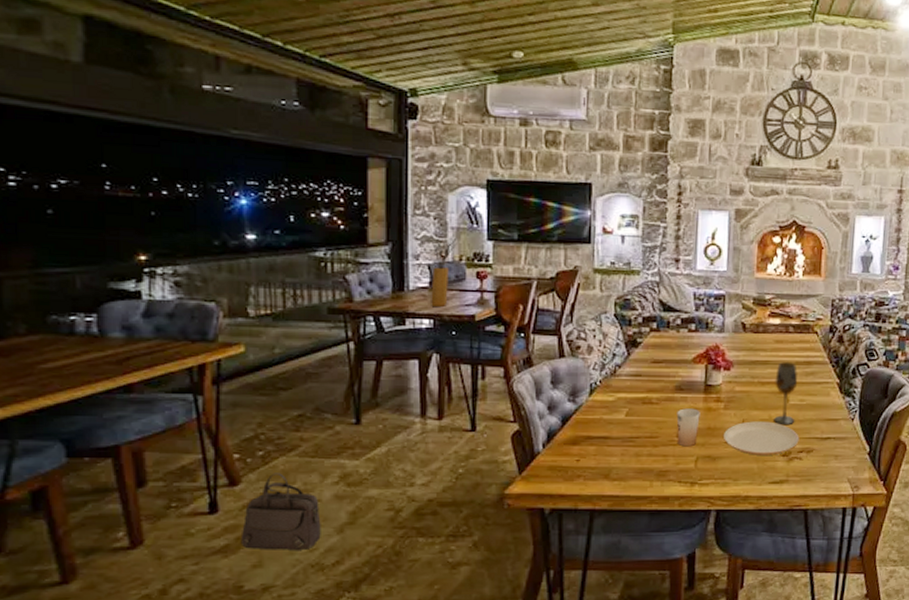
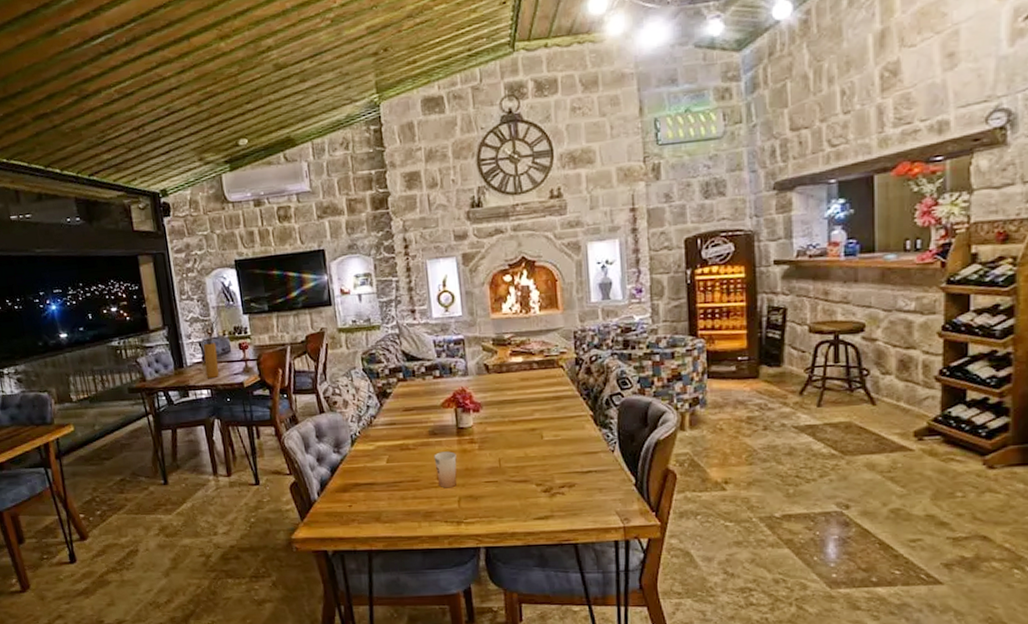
handbag: present [240,473,321,550] -> none [95,528,153,592]
plate: present [724,421,800,455] -> none [482,459,559,493]
wine glass: present [774,362,798,424] -> none [525,399,551,461]

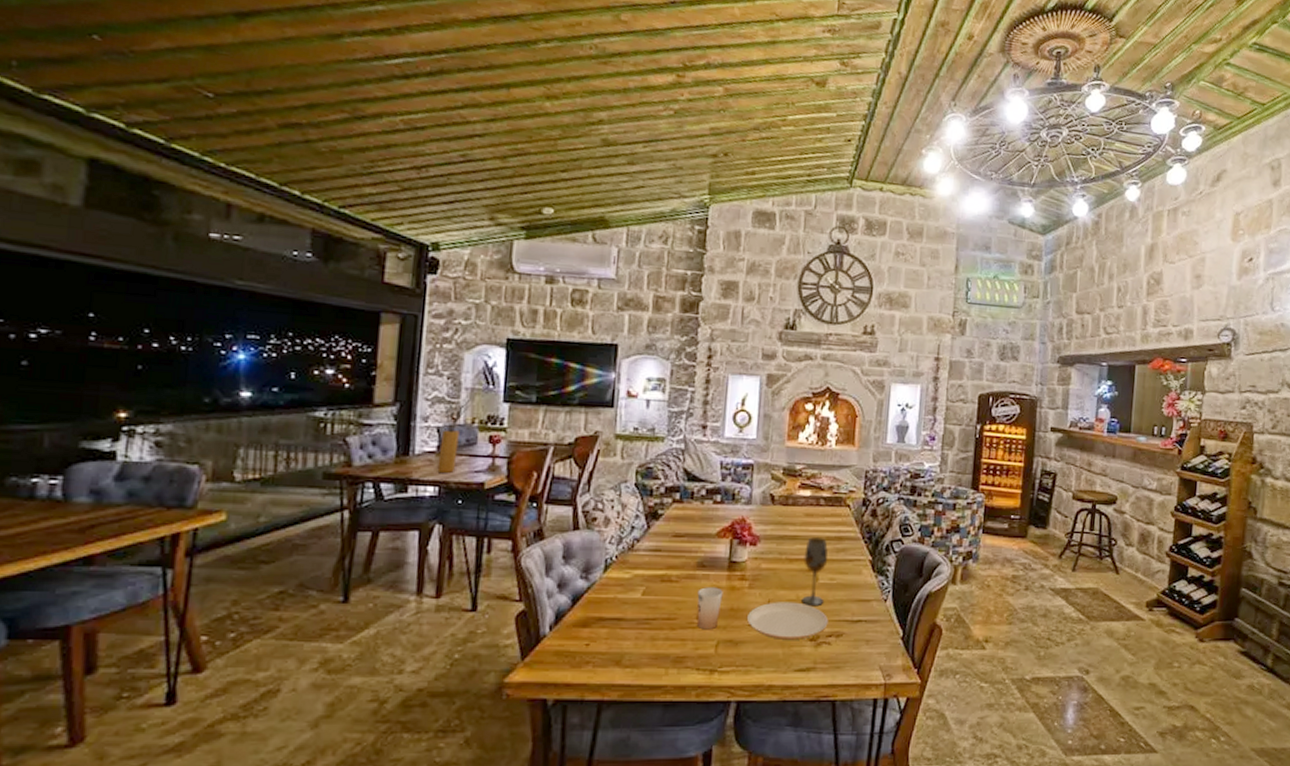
plate: none [482,459,559,493] -> present [747,602,829,640]
wine glass: none [525,399,551,461] -> present [802,537,828,605]

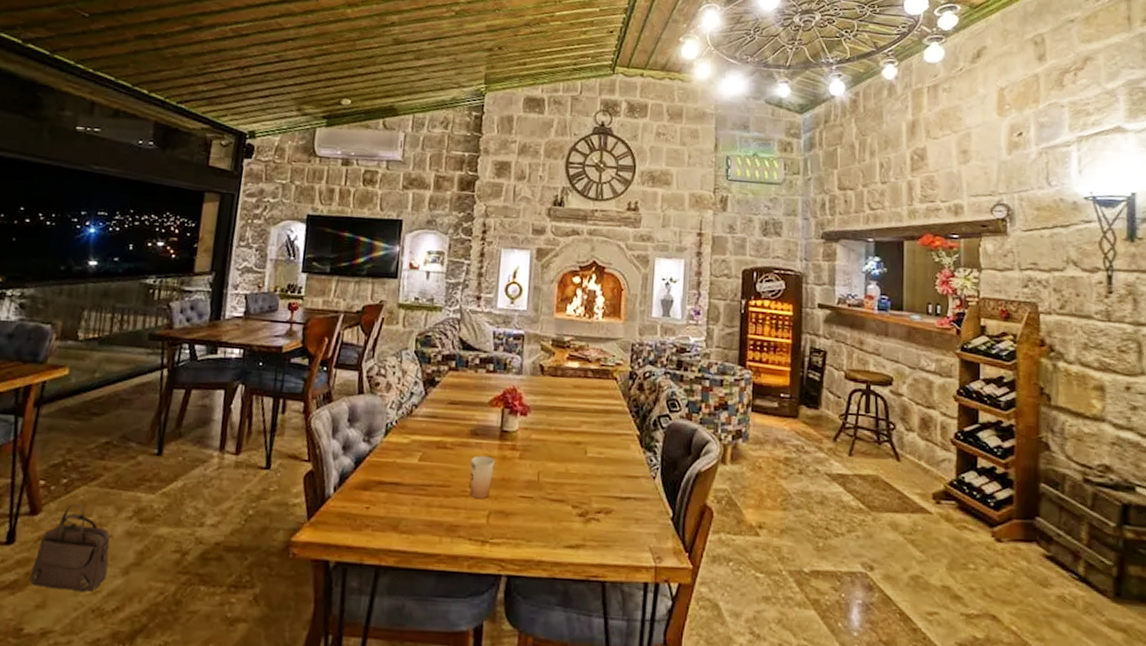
handbag: none [198,658,294,749] -> present [29,503,110,592]
vase: present [437,393,471,474] -> none [243,264,275,338]
plate: present [747,602,829,640] -> none [518,474,598,515]
wine glass: present [802,537,828,605] -> none [571,409,597,480]

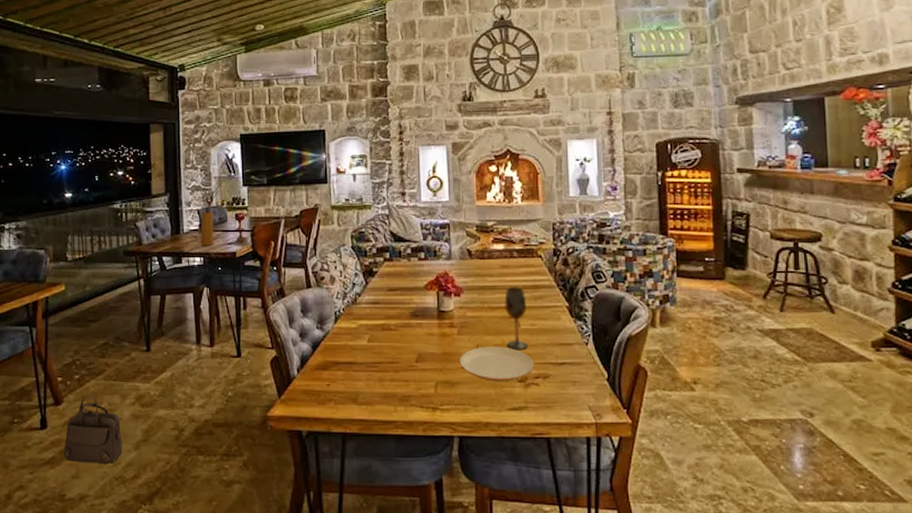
vase: none [243,264,275,338] -> present [200,181,219,247]
cup: present [469,455,495,500] -> none [414,334,436,372]
plate: none [518,474,598,515] -> present [460,346,534,381]
wine glass: none [571,409,597,480] -> present [504,287,527,349]

